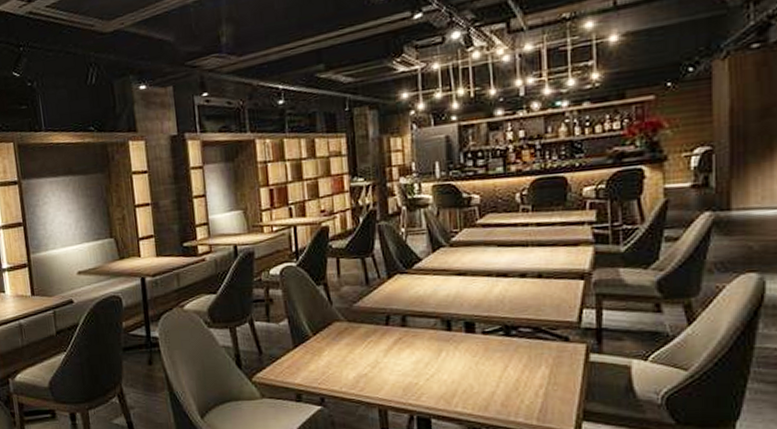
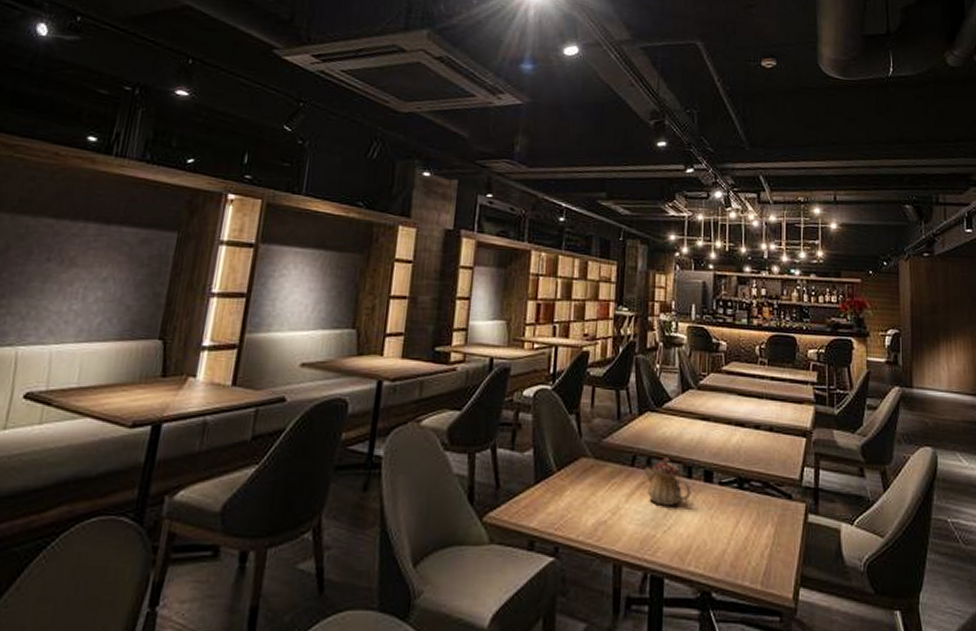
teapot: none [399,314,452,357] -> present [643,458,691,506]

